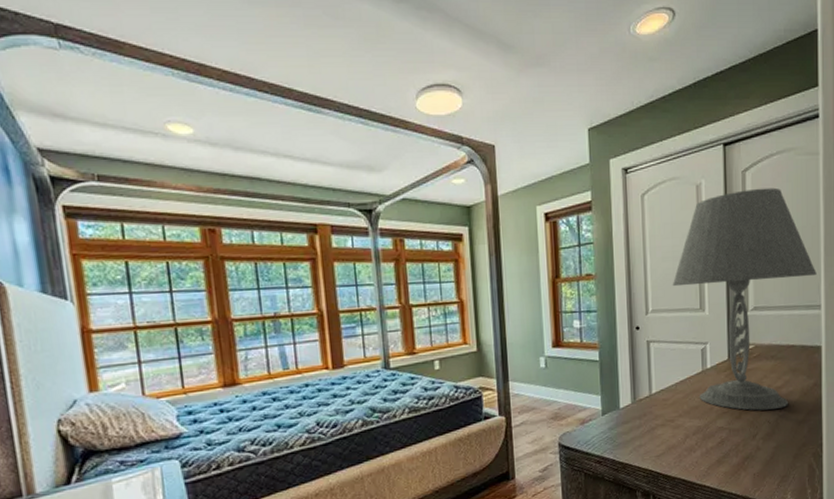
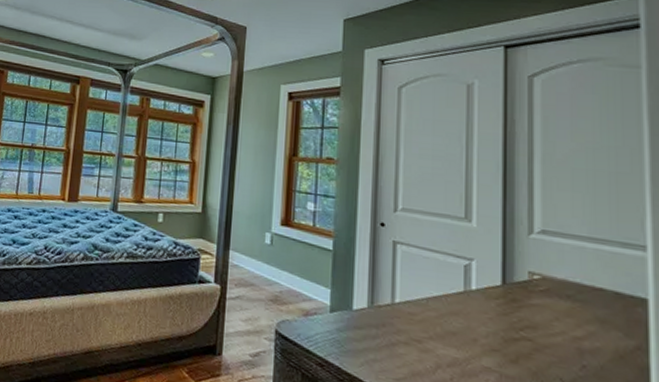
table lamp: present [672,187,817,411] -> none [429,96,639,367]

